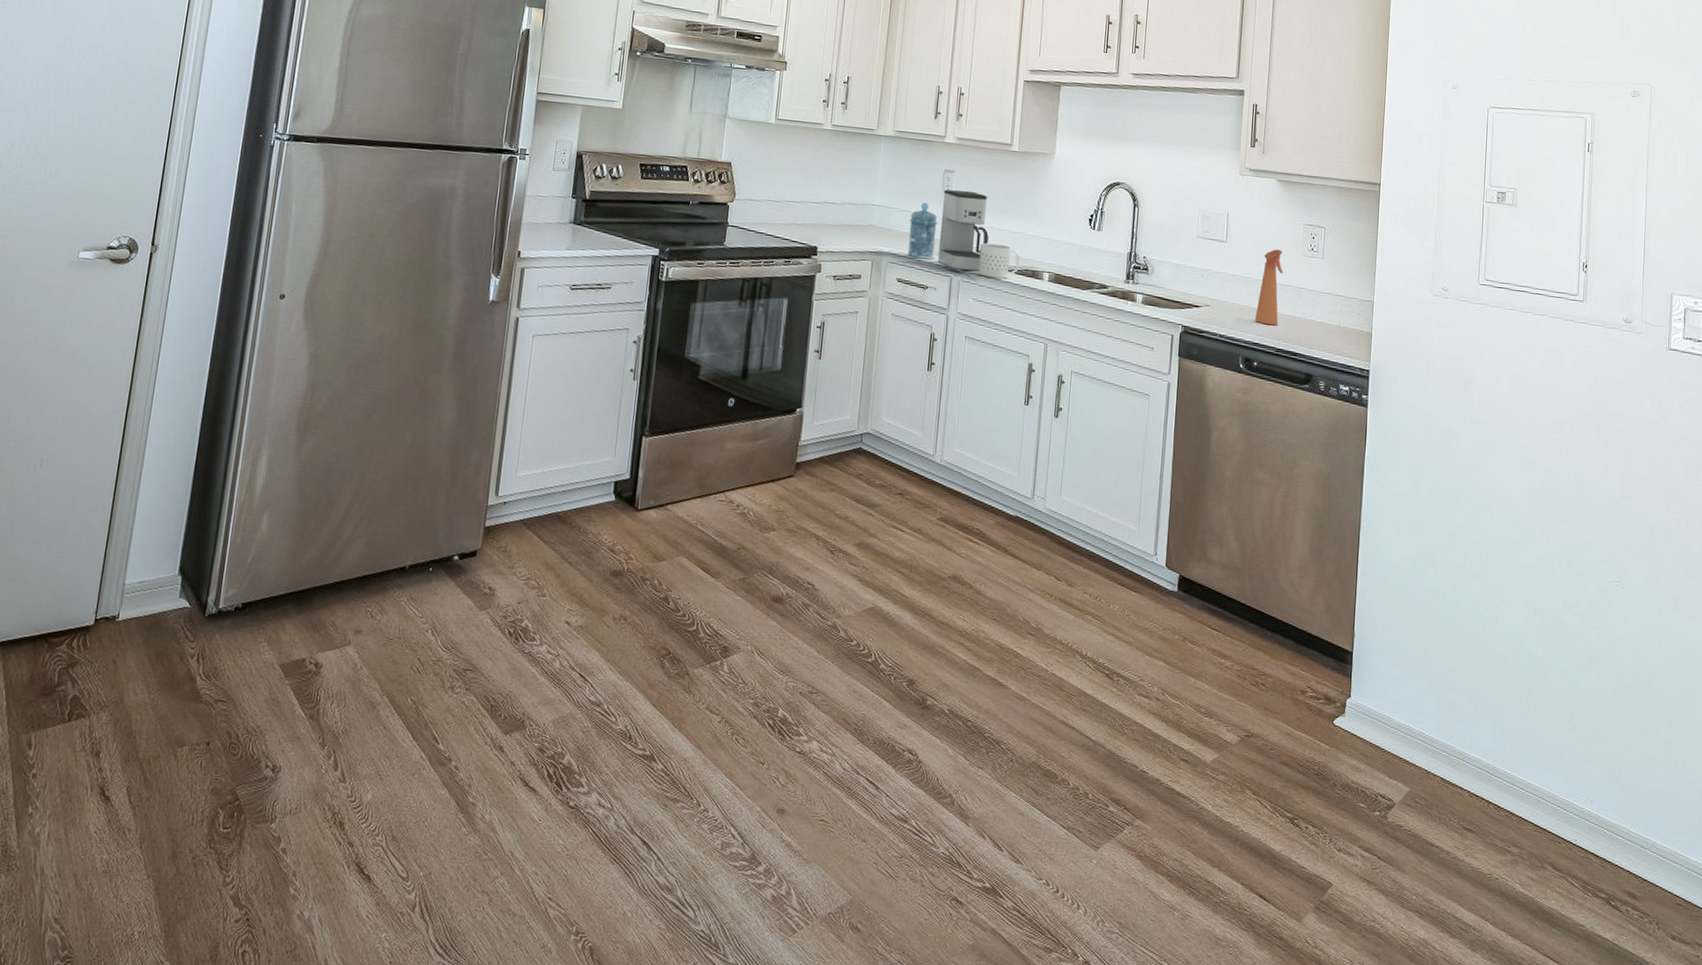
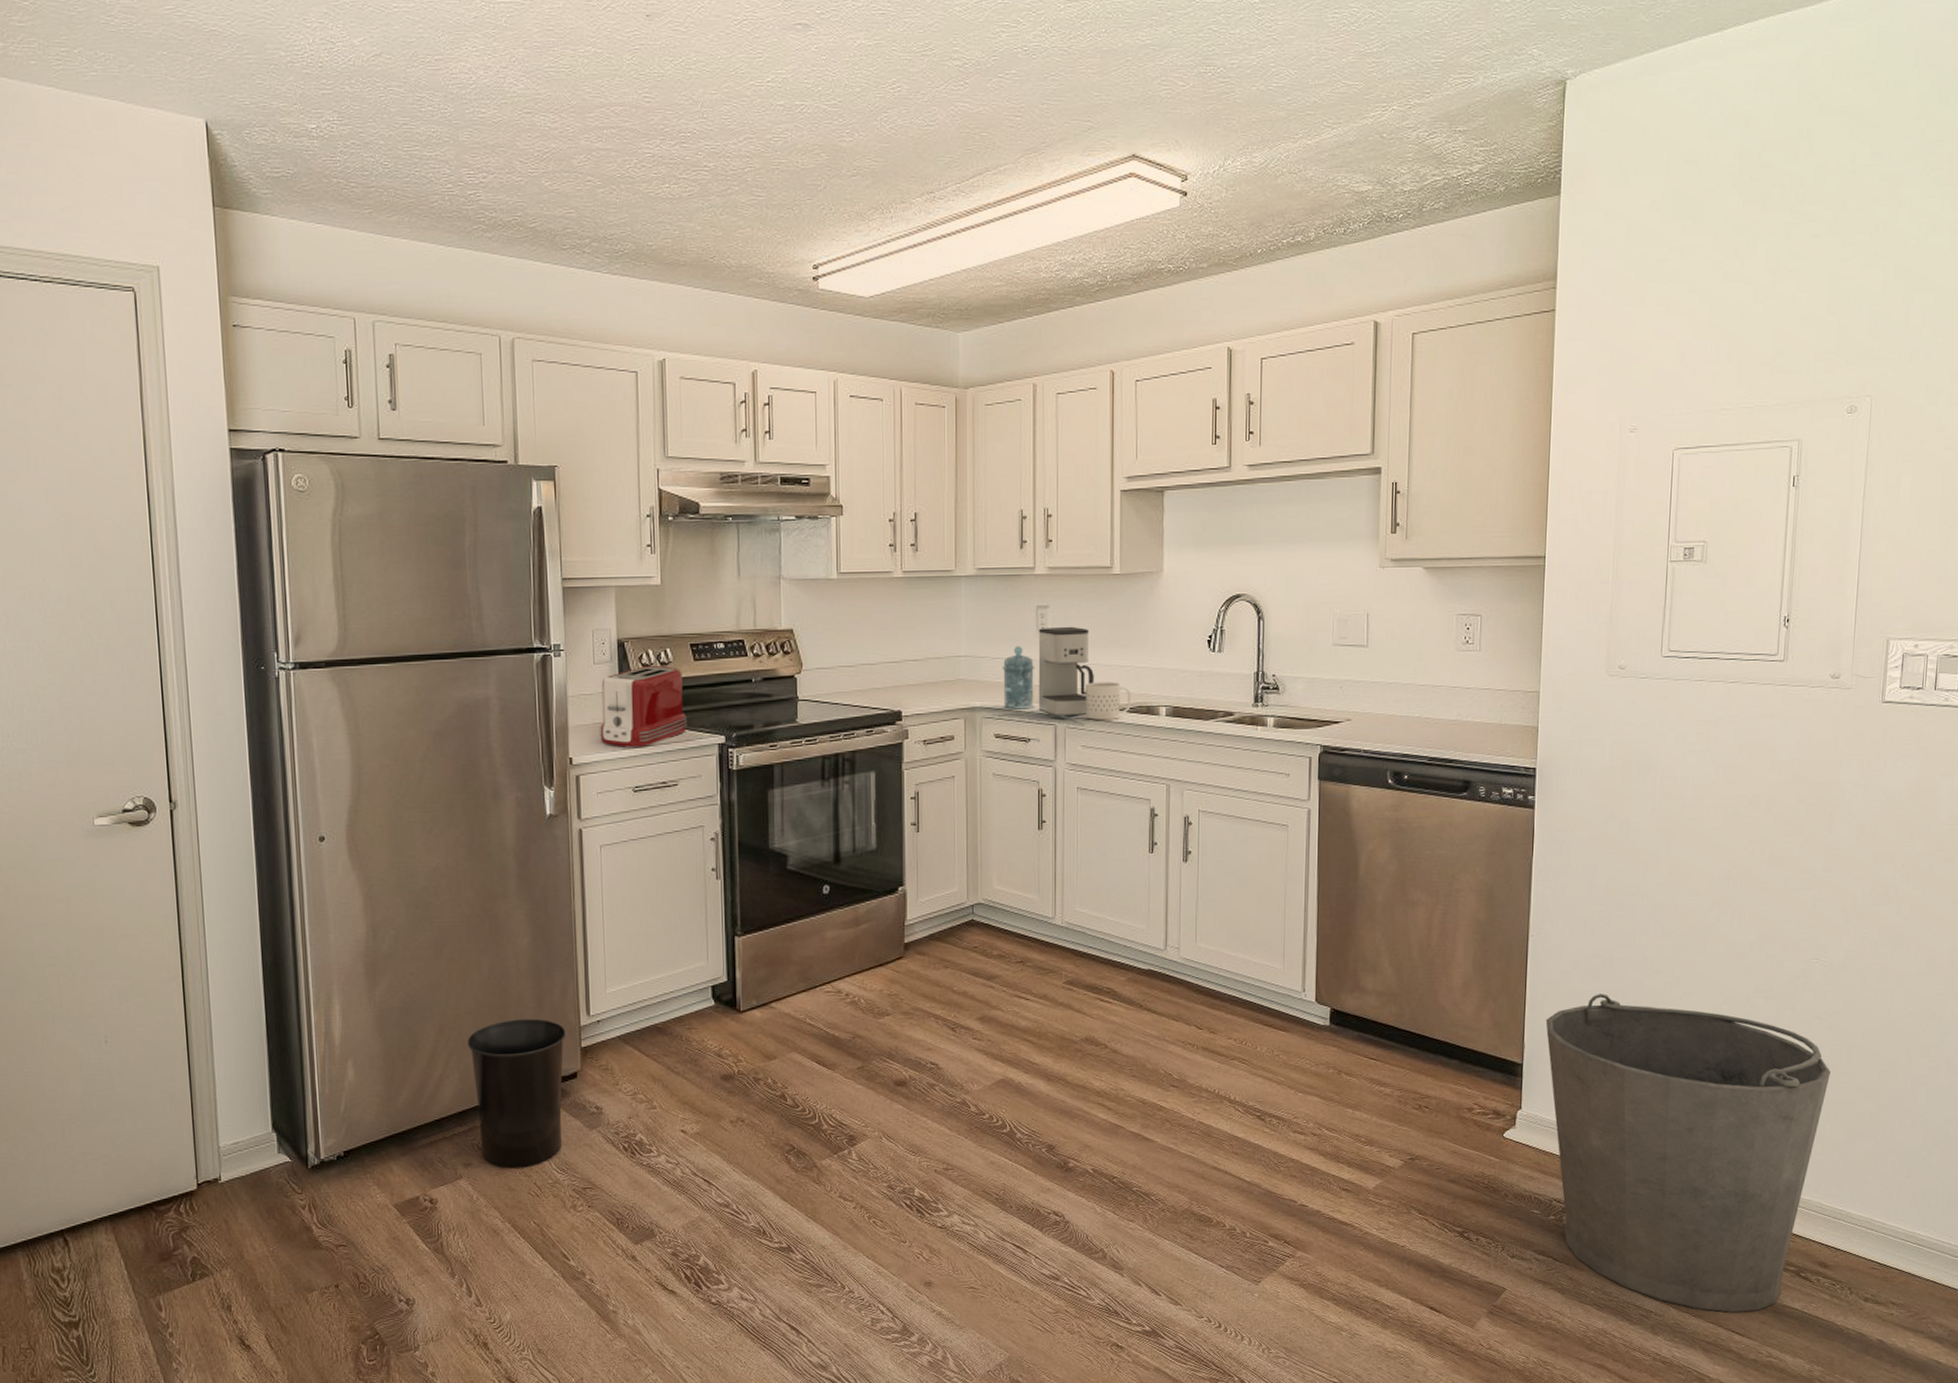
waste bin: none [373,491,473,640] -> present [468,1018,566,1167]
toaster: none [547,178,629,250] -> present [598,666,688,747]
spray bottle: present [1254,249,1283,326] -> none [1403,647,1434,733]
bucket: none [1374,591,1633,937] -> present [1545,993,1831,1313]

